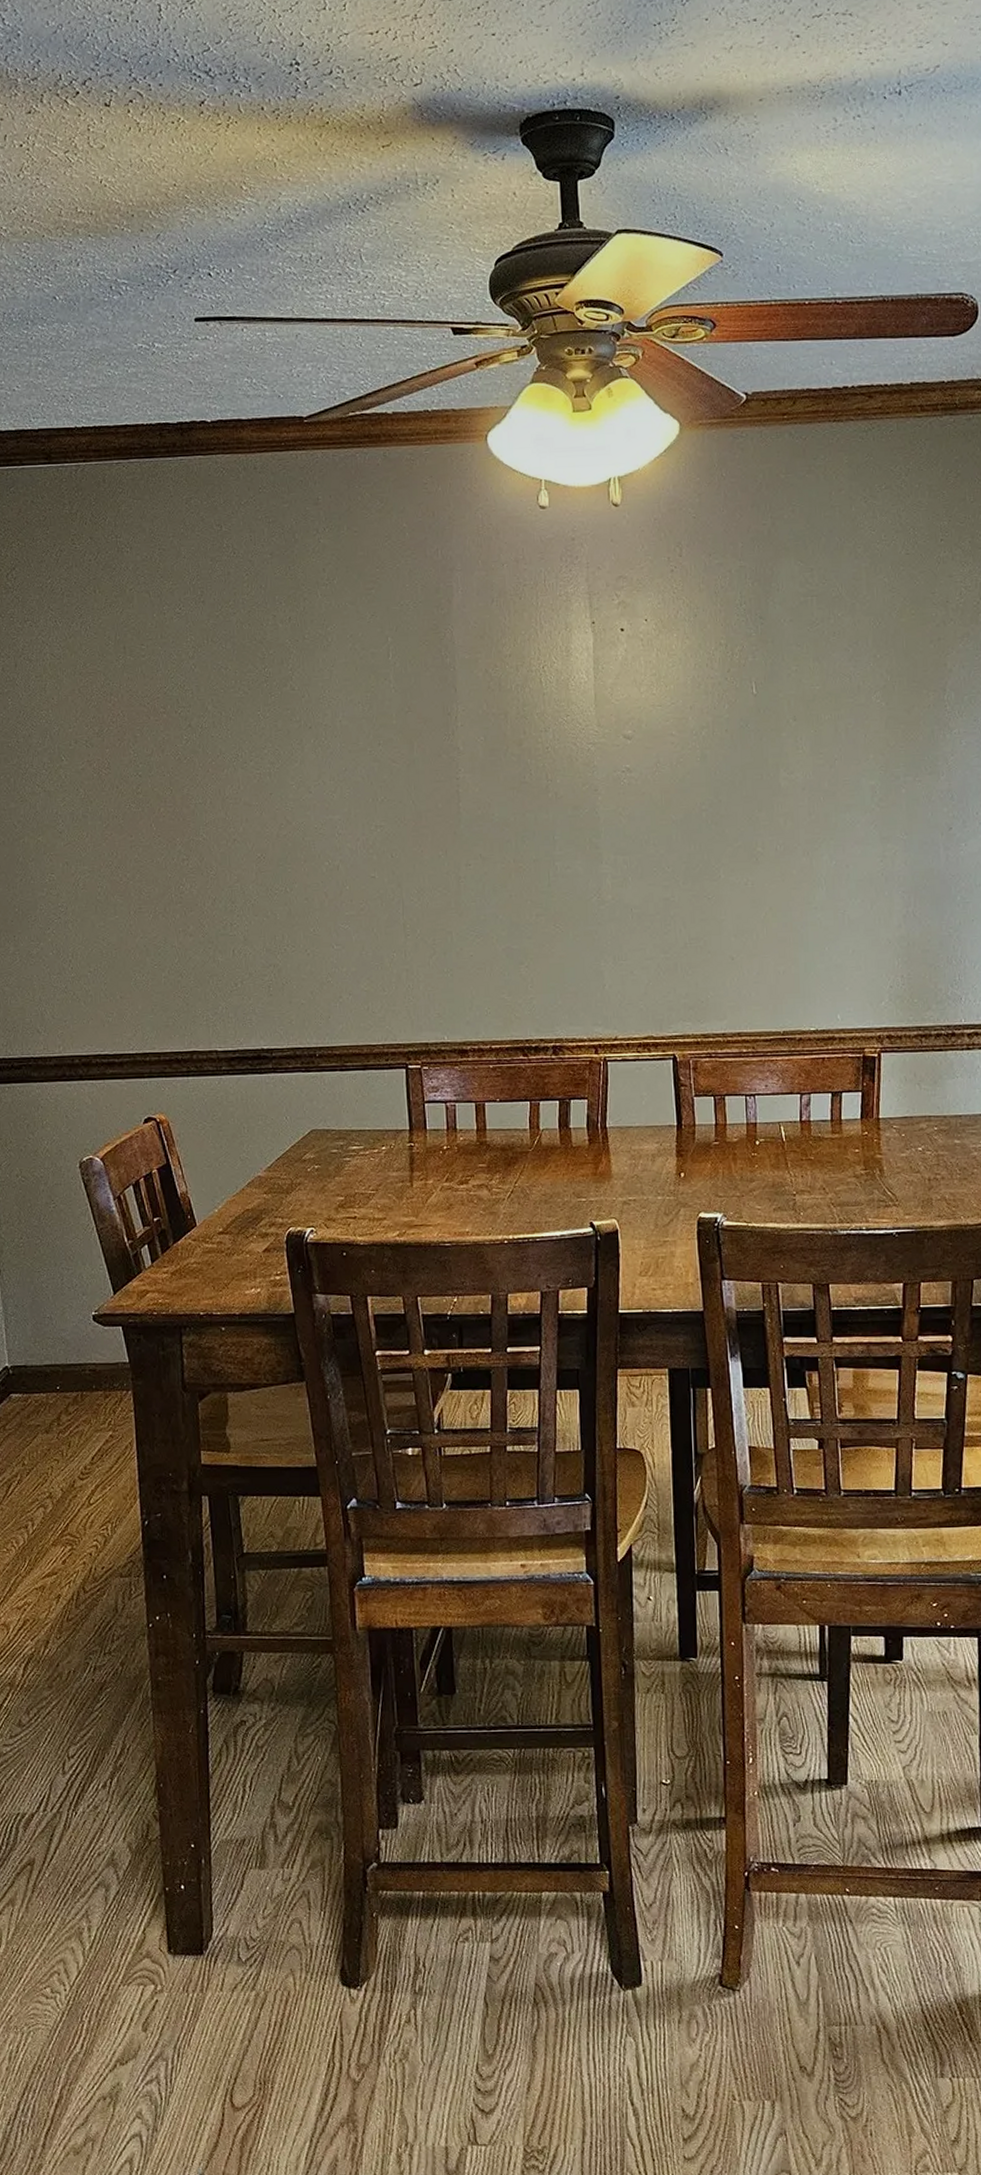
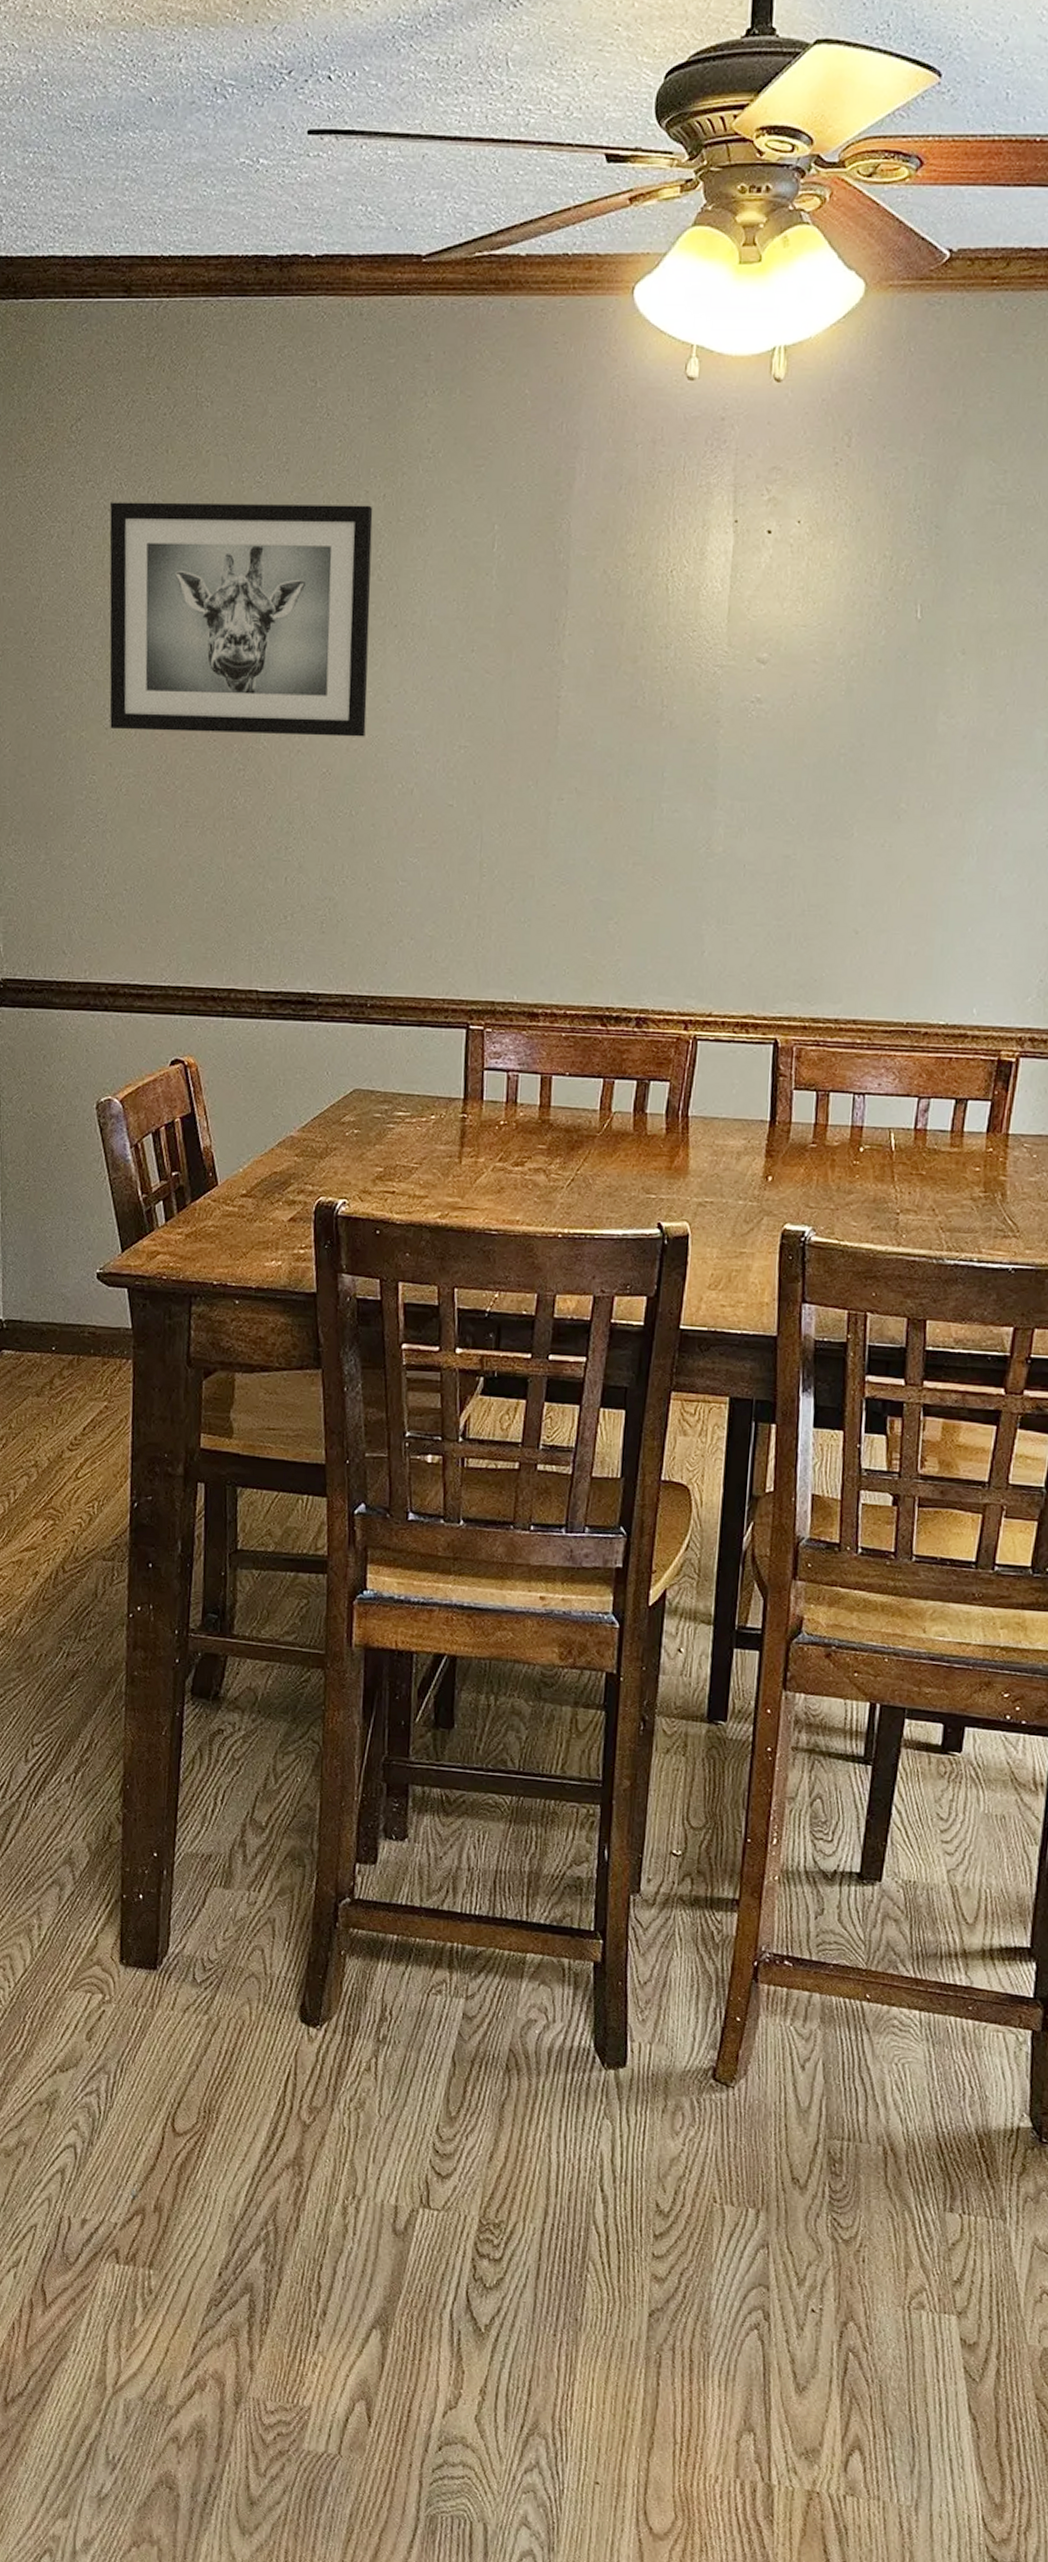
wall art: none [48,627,292,833] -> present [109,502,373,737]

